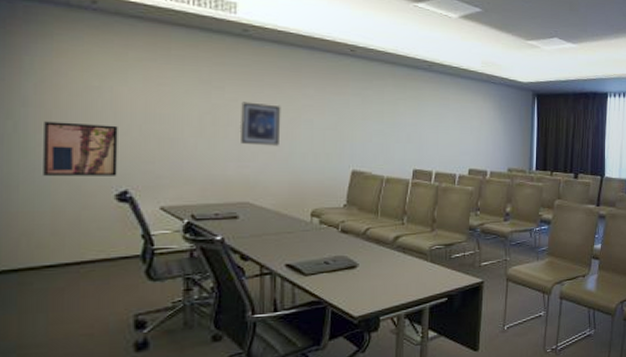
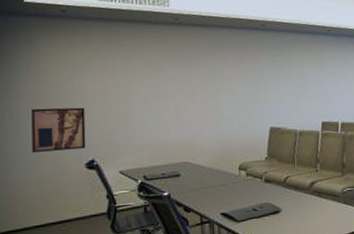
wall art: present [239,101,281,146] -> none [177,77,210,113]

